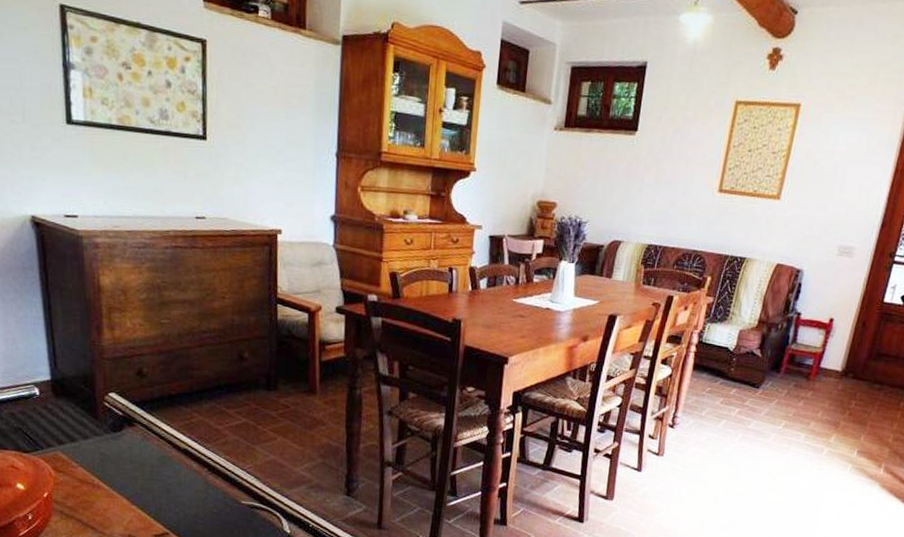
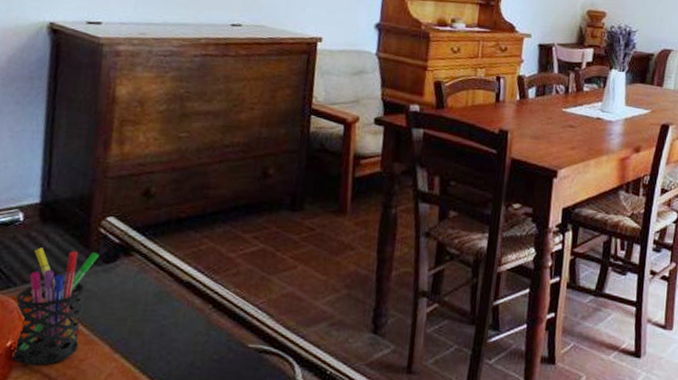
pen holder: none [45,418,107,514] -> present [11,247,99,367]

